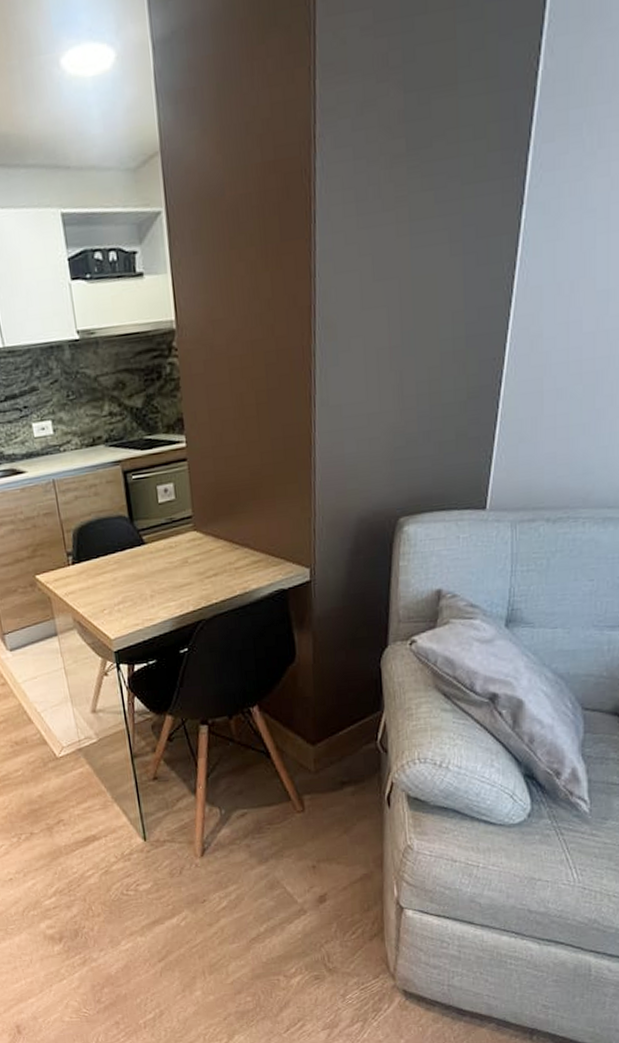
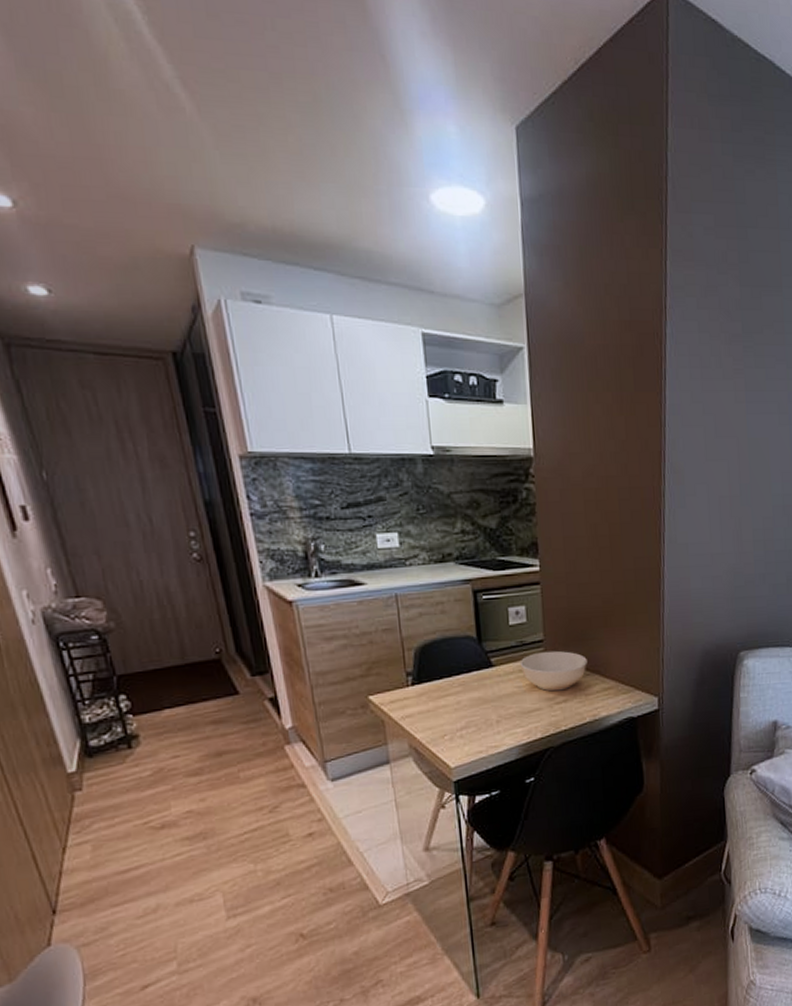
bowl: none [170,526,237,566] -> present [519,650,587,692]

